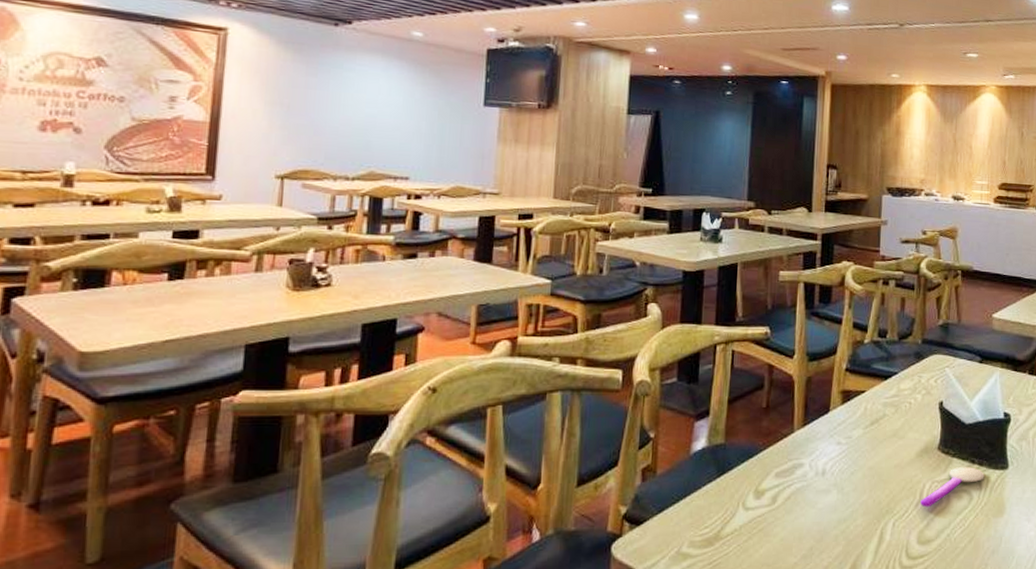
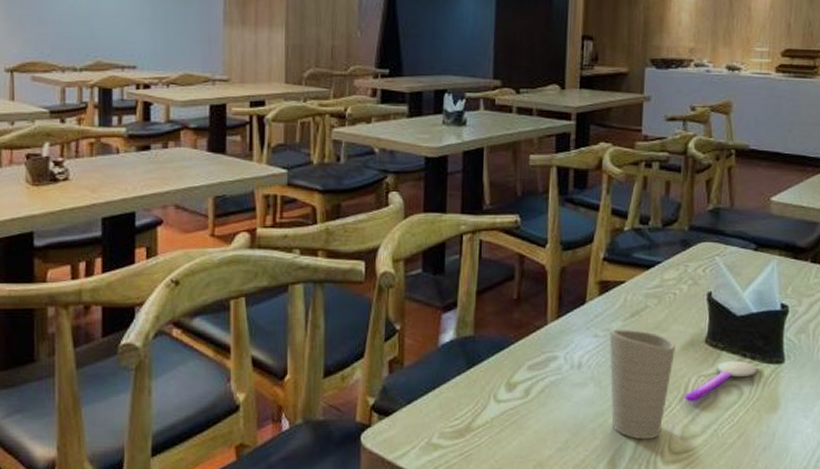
cup: none [851,437,911,545] -> present [609,330,676,439]

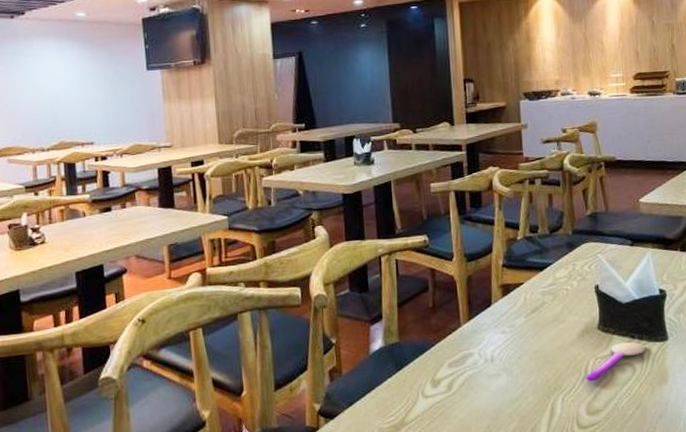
cup: present [609,330,676,439] -> none [515,324,573,418]

